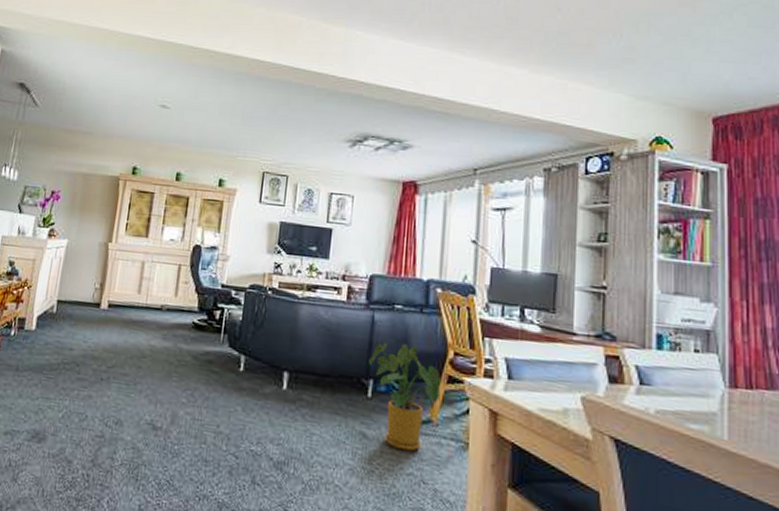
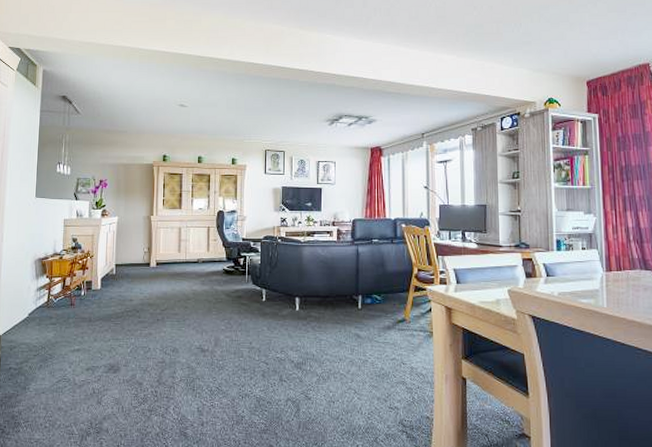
house plant: present [369,342,442,452] -> none [357,267,410,343]

